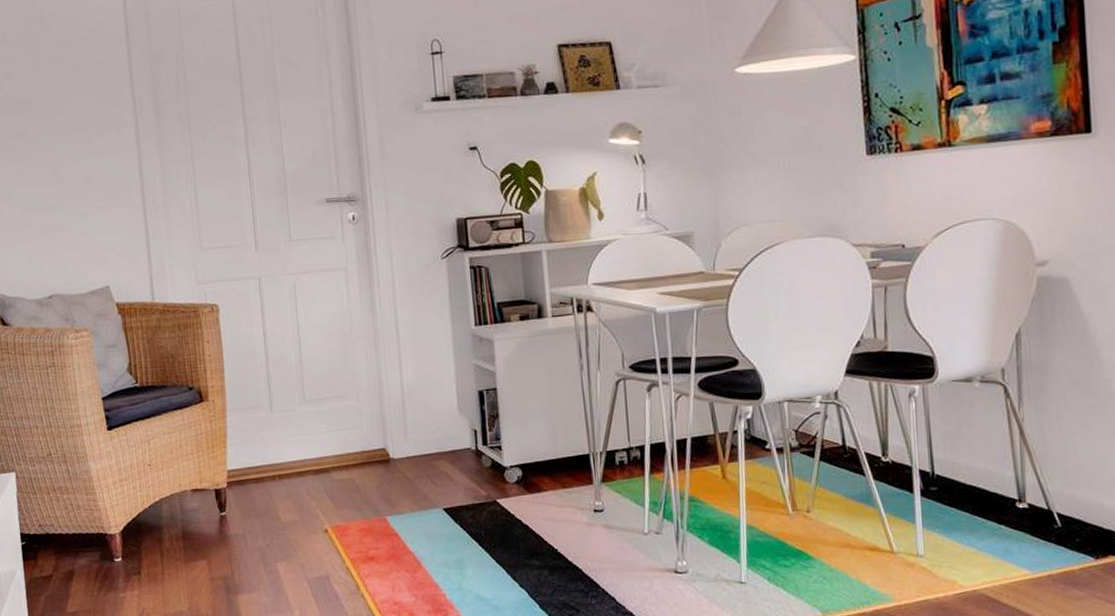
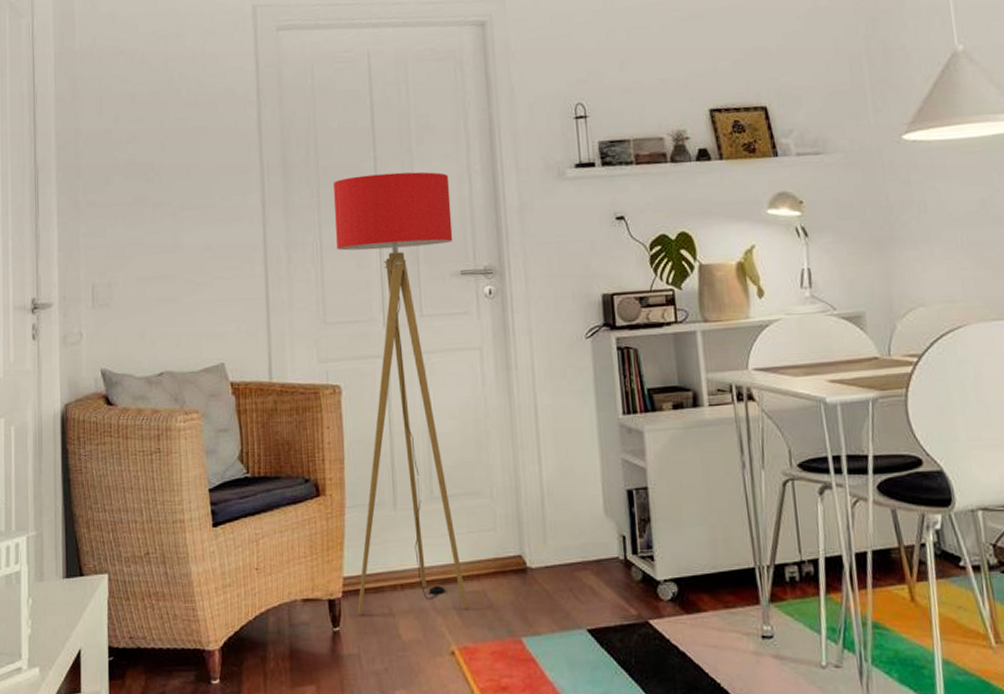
floor lamp: none [204,106,338,502] -> present [334,171,468,616]

